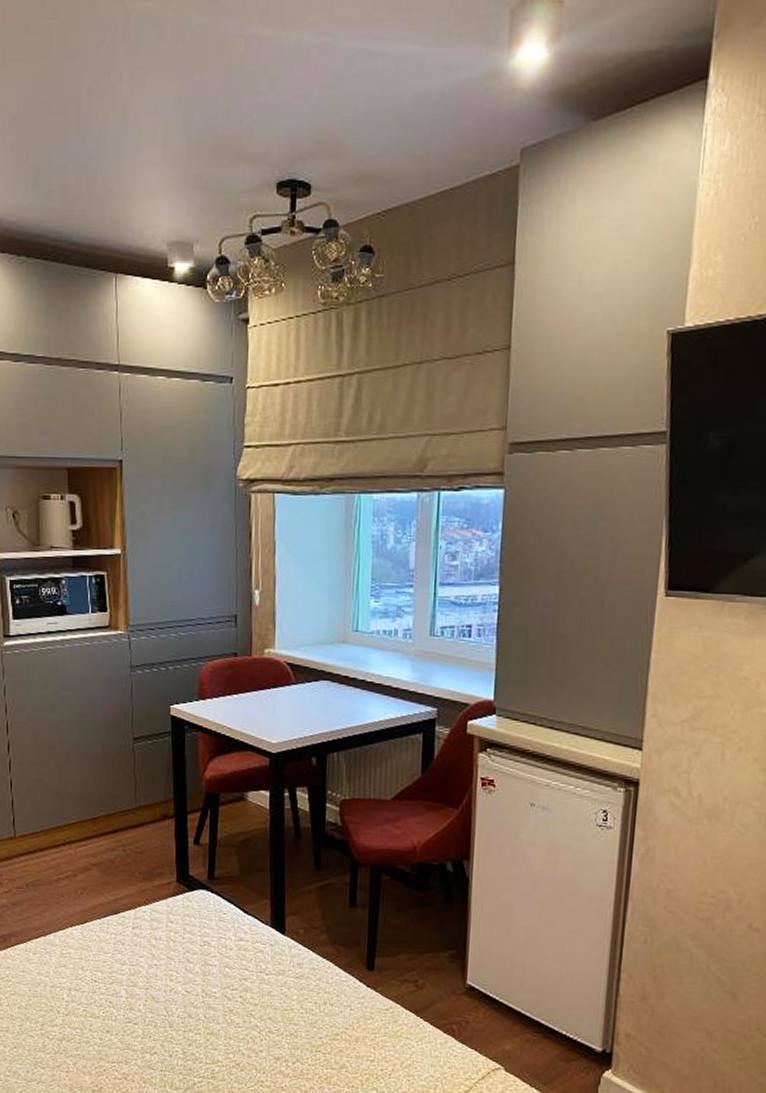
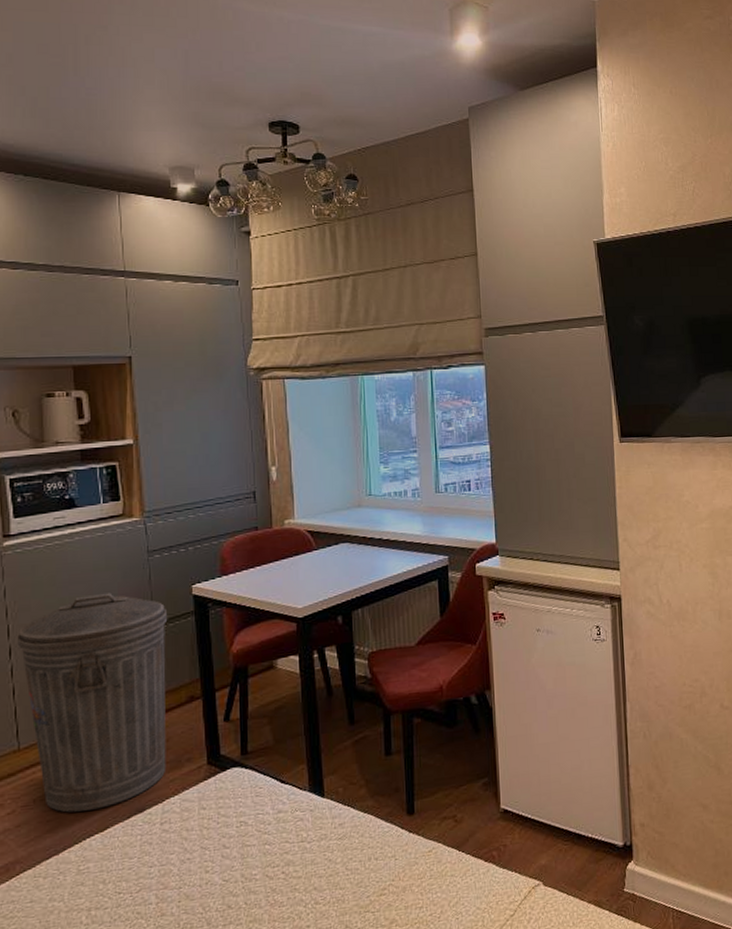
trash can: none [15,702,147,903] -> present [17,593,168,813]

